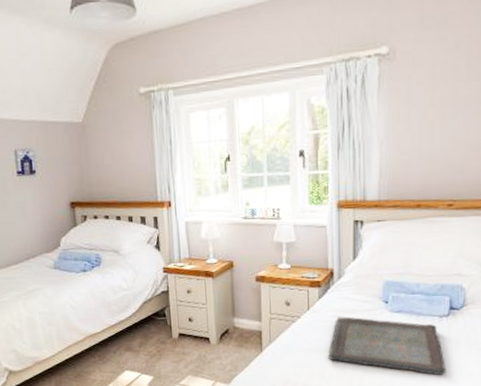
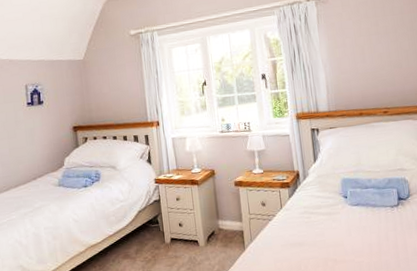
serving tray: present [329,316,447,375] -> none [303,212,404,260]

